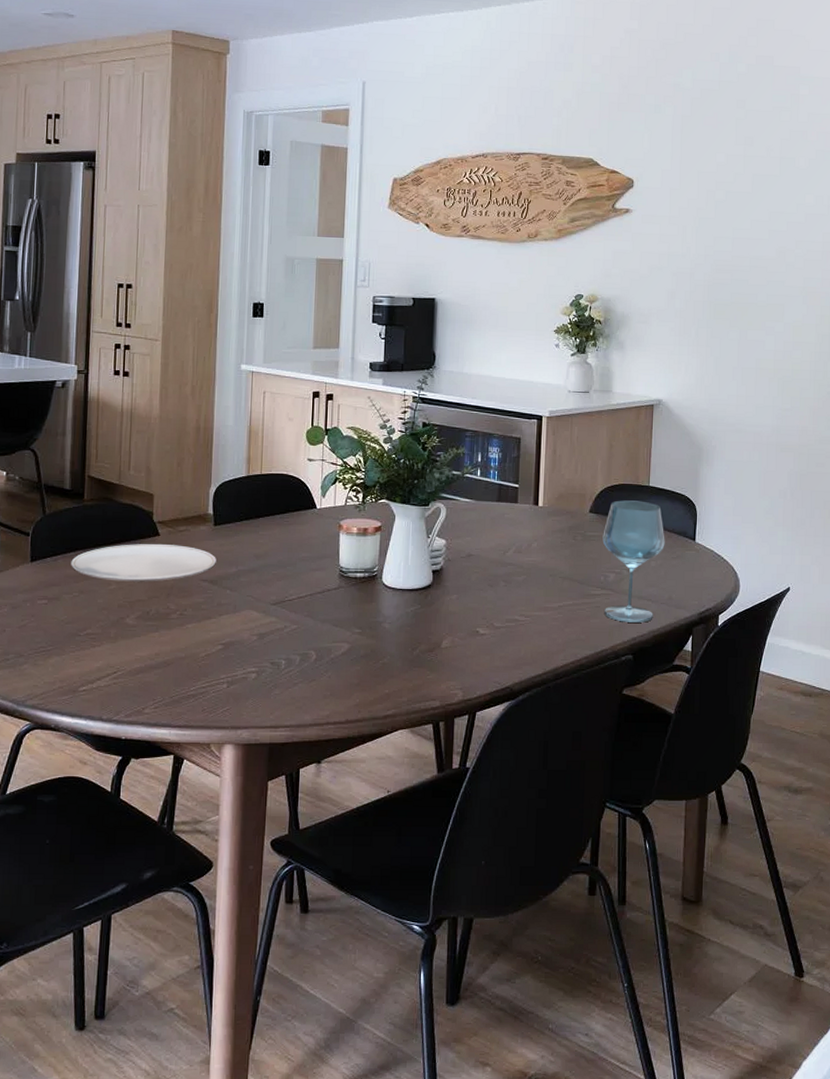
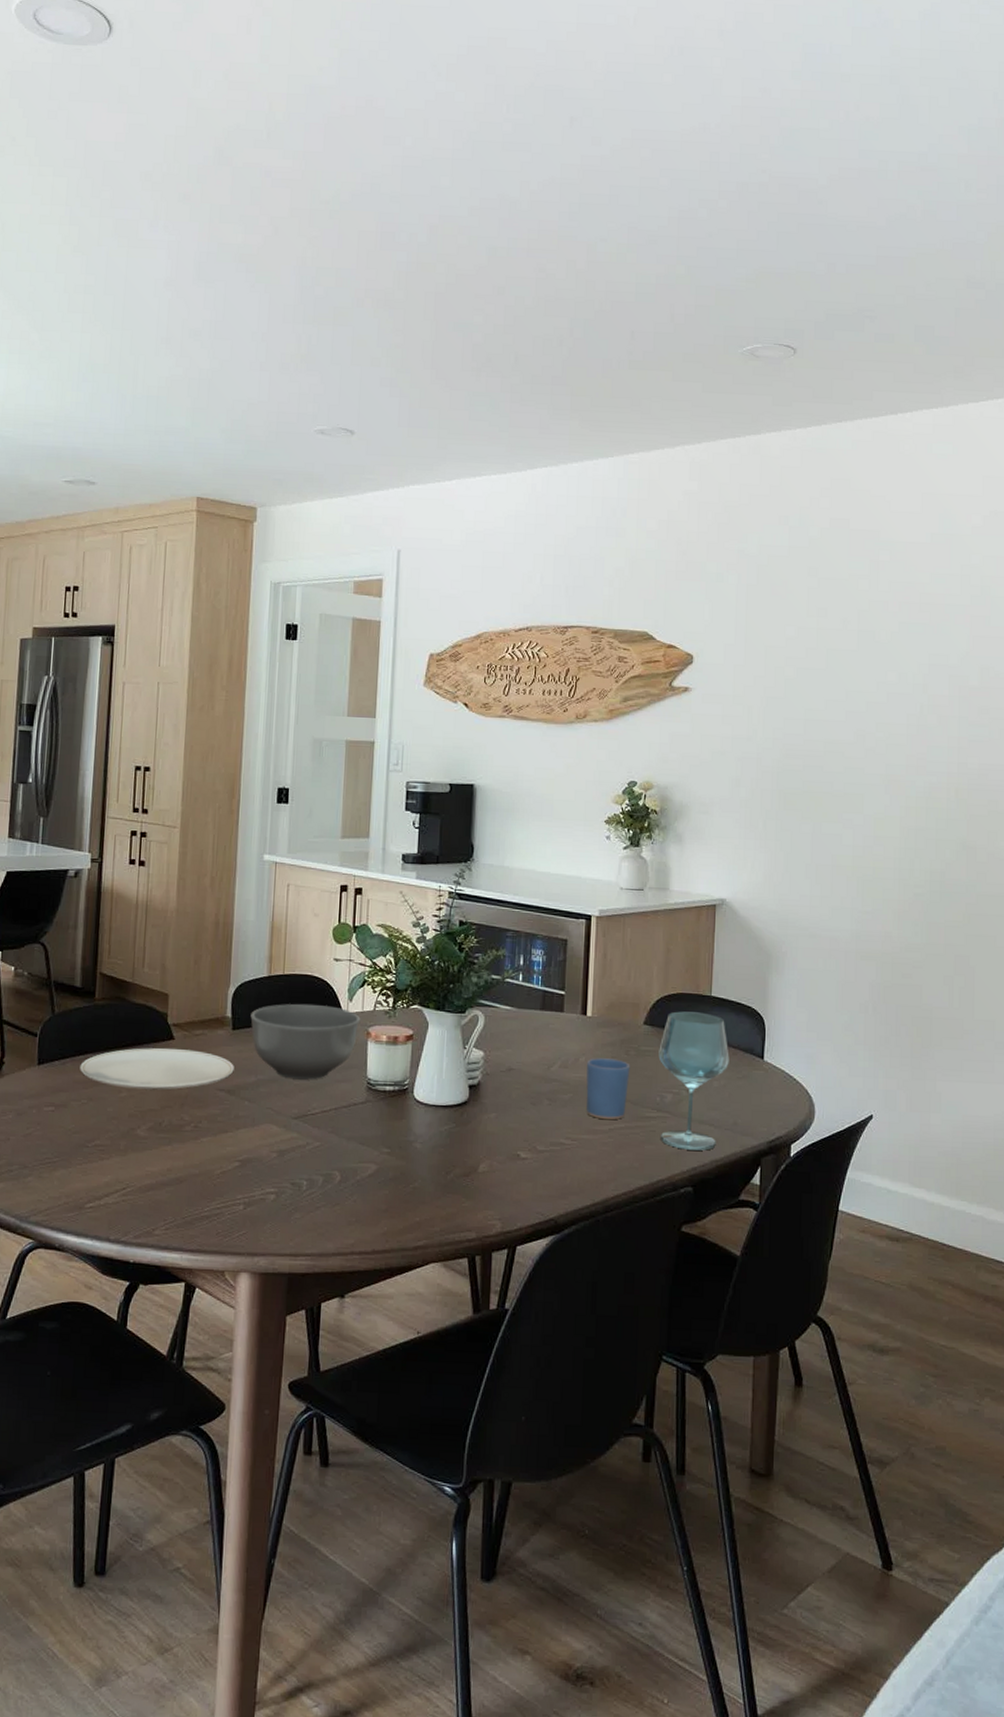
bowl: none [231,500,333,569] -> present [250,1003,361,1080]
mug: none [538,543,578,598] -> present [586,1058,631,1120]

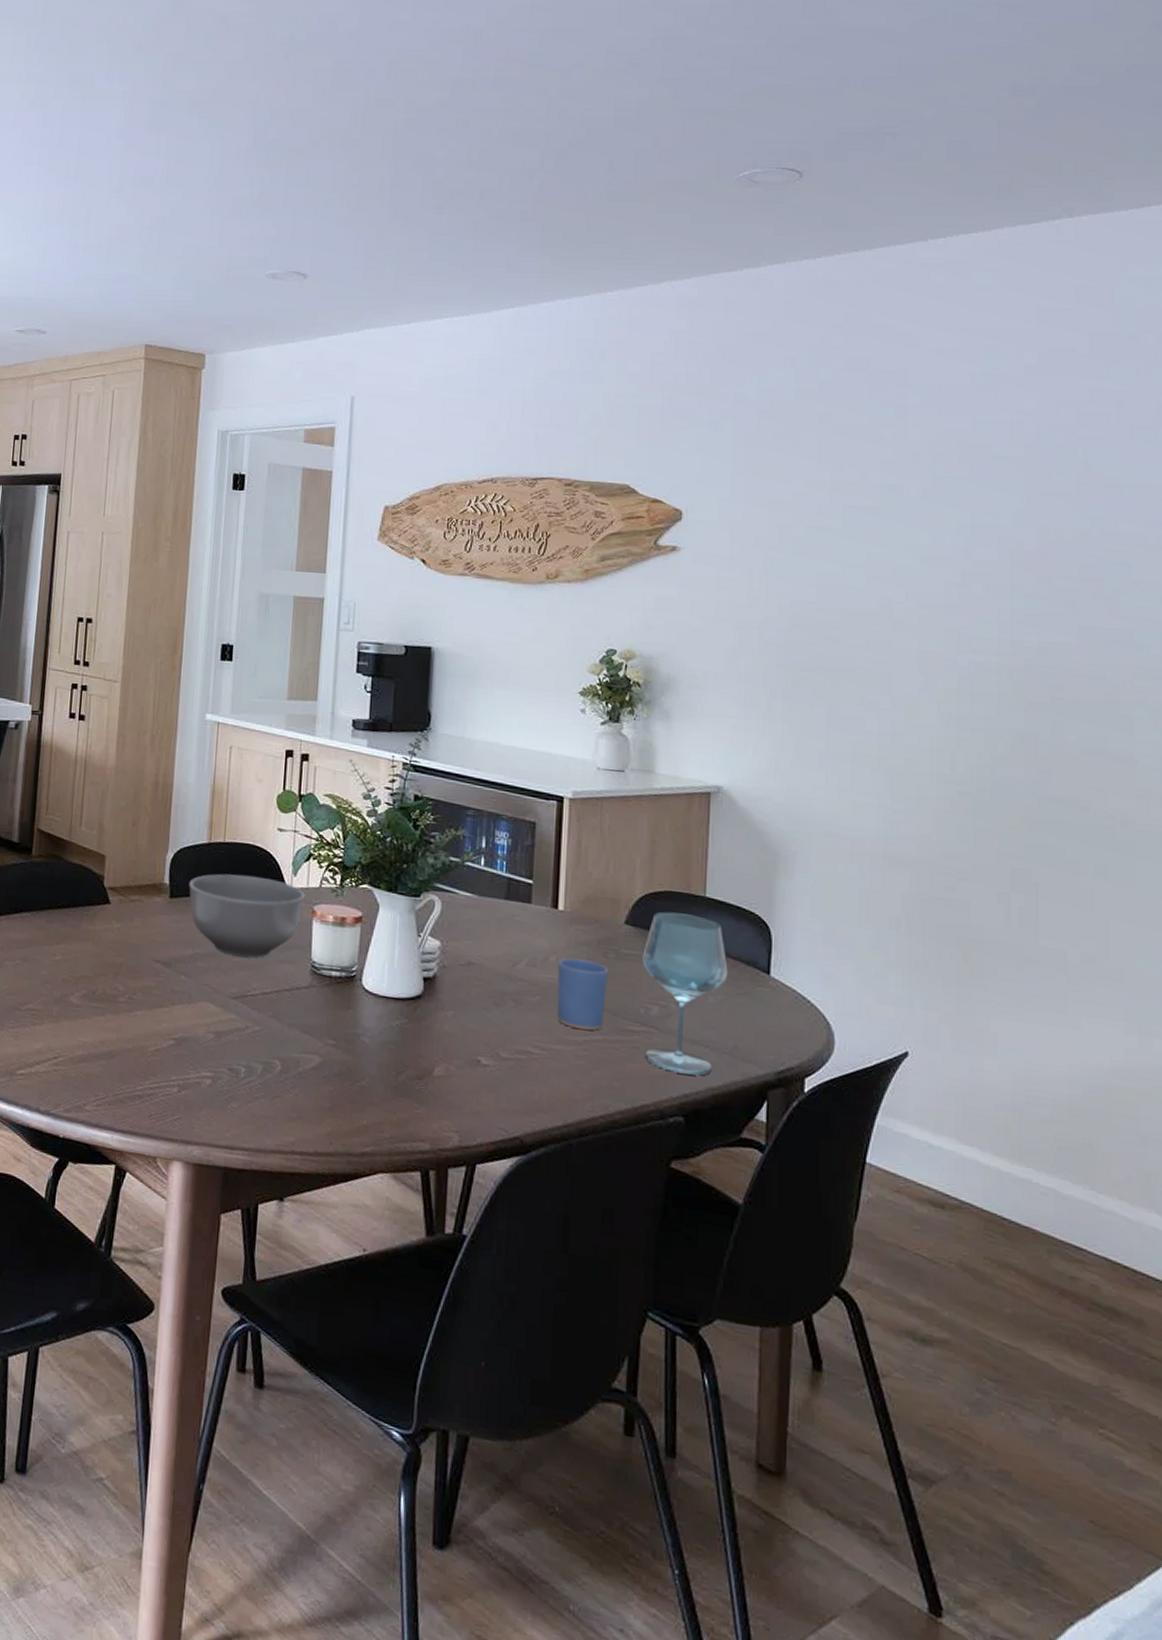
plate: present [80,1048,234,1090] -> none [15,910,171,957]

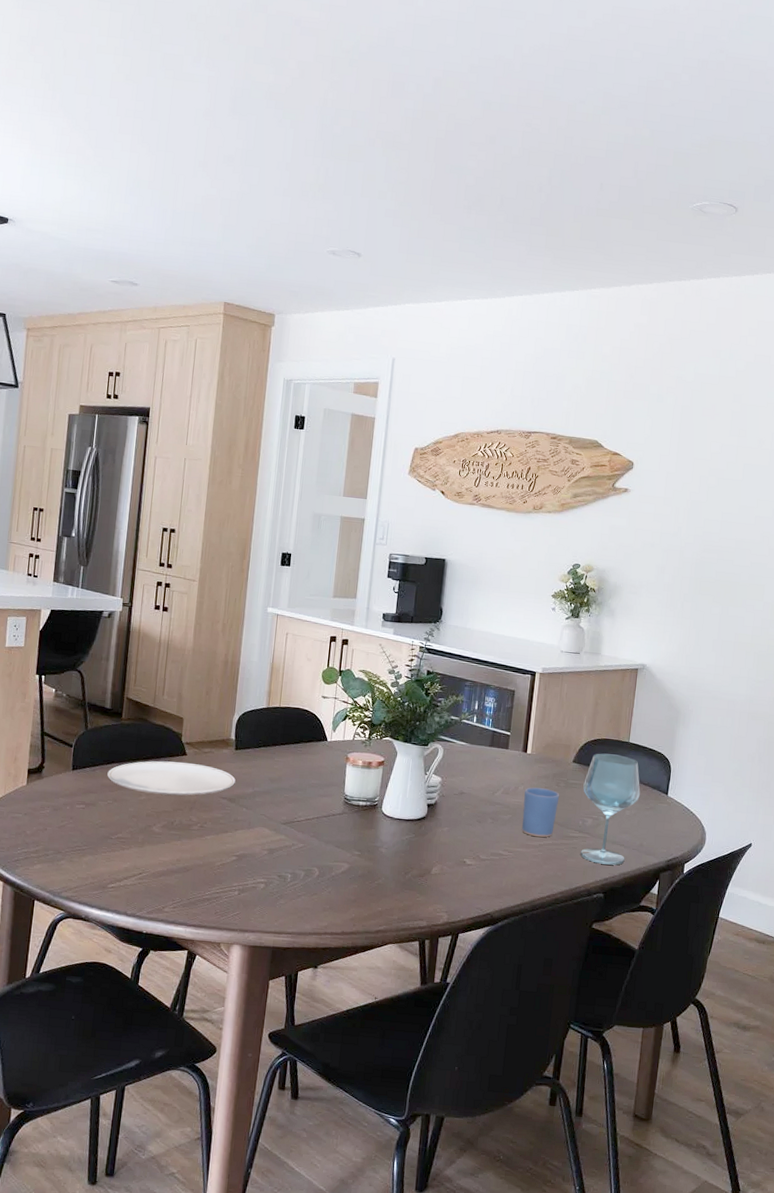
plate: none [15,910,171,957] -> present [107,761,236,796]
bowl: present [189,874,306,958] -> none [250,731,342,793]

